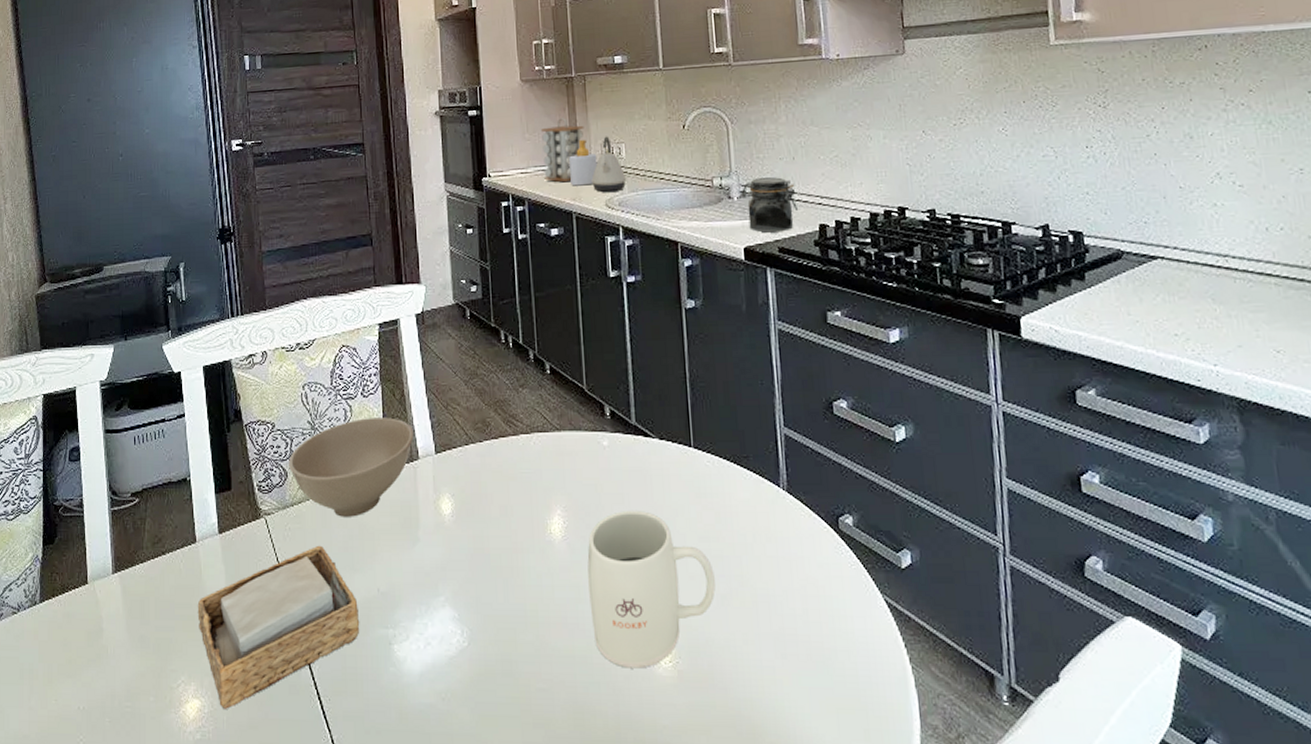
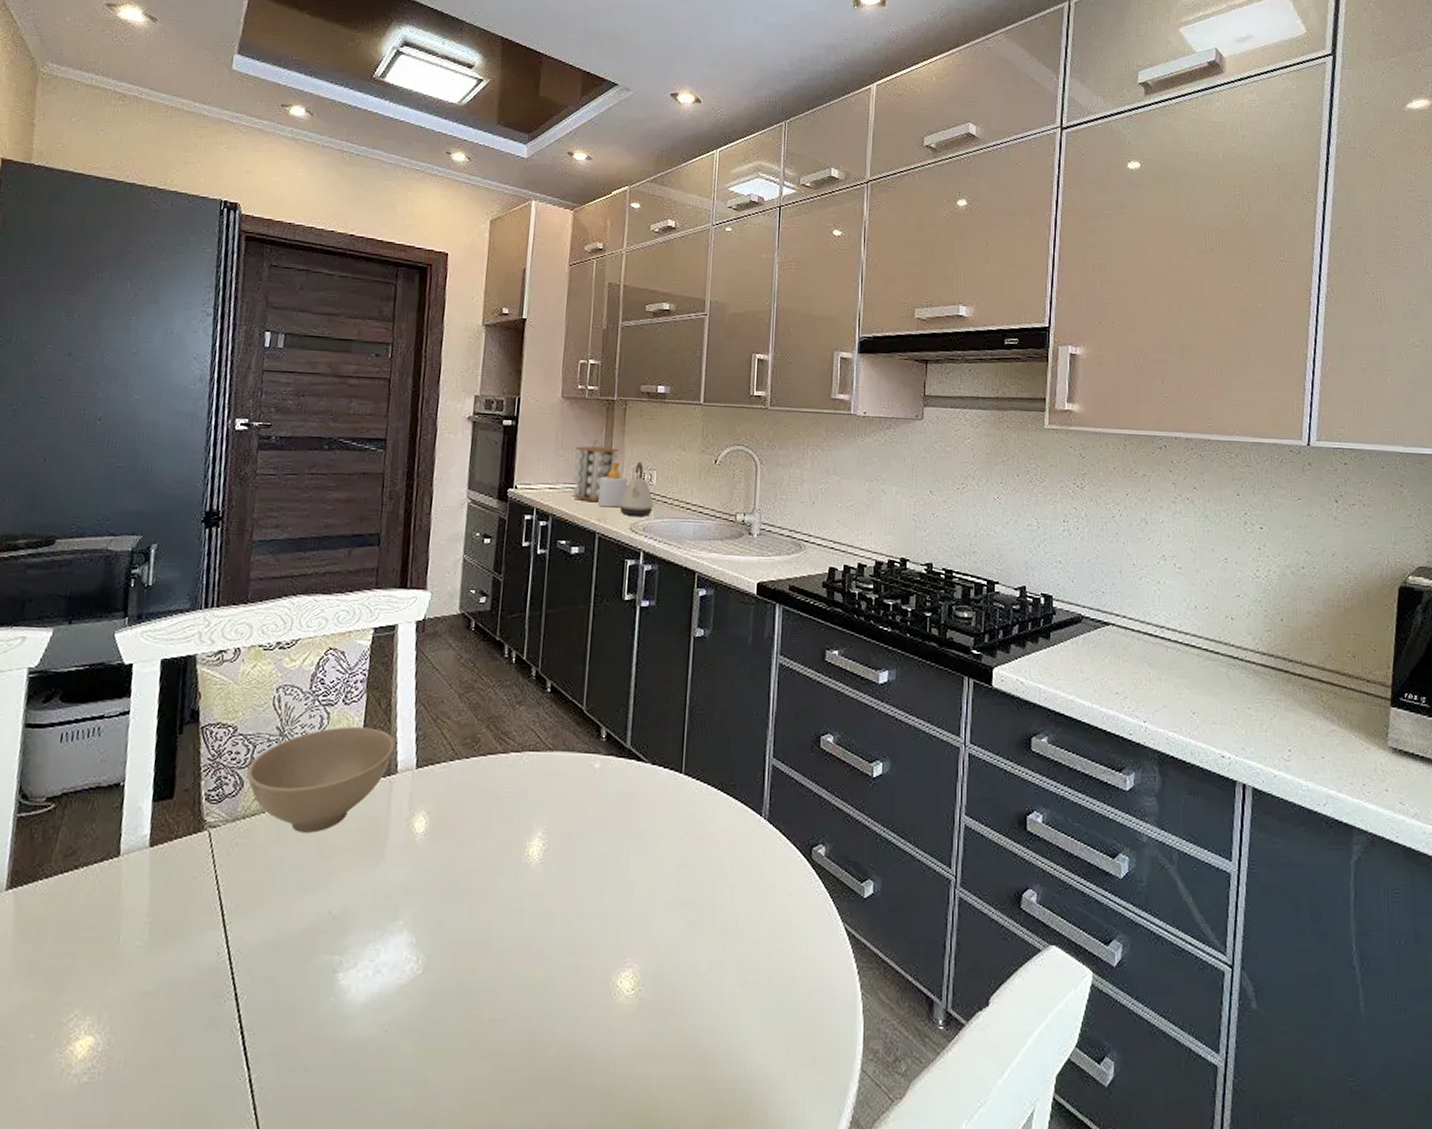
napkin holder: present [197,545,360,709] -> none [106,862,304,1047]
mug: present [587,511,716,669] -> none [558,835,688,997]
jar: present [741,177,798,233] -> none [761,518,812,571]

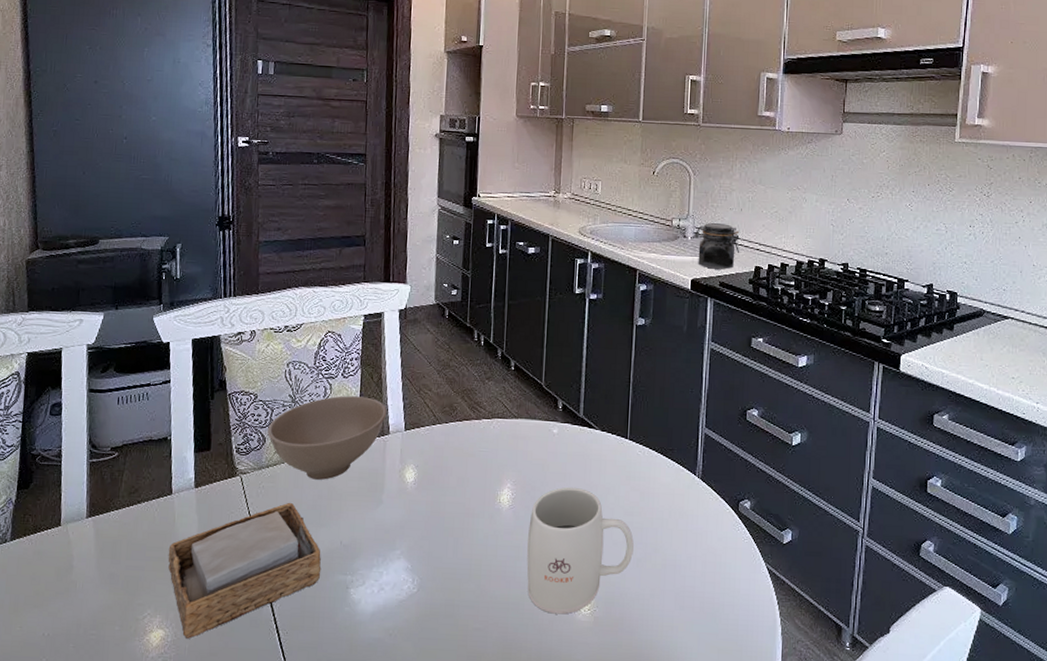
napkin holder: none [106,862,304,1047] -> present [168,502,322,639]
mug: none [558,835,688,997] -> present [526,487,634,615]
spice rack: present [572,438,619,503] -> none [528,153,568,209]
soap bottle: present [598,461,628,508] -> none [551,173,576,214]
kettle: present [619,461,654,516] -> none [569,173,600,221]
jar: none [761,518,812,571] -> present [694,223,740,270]

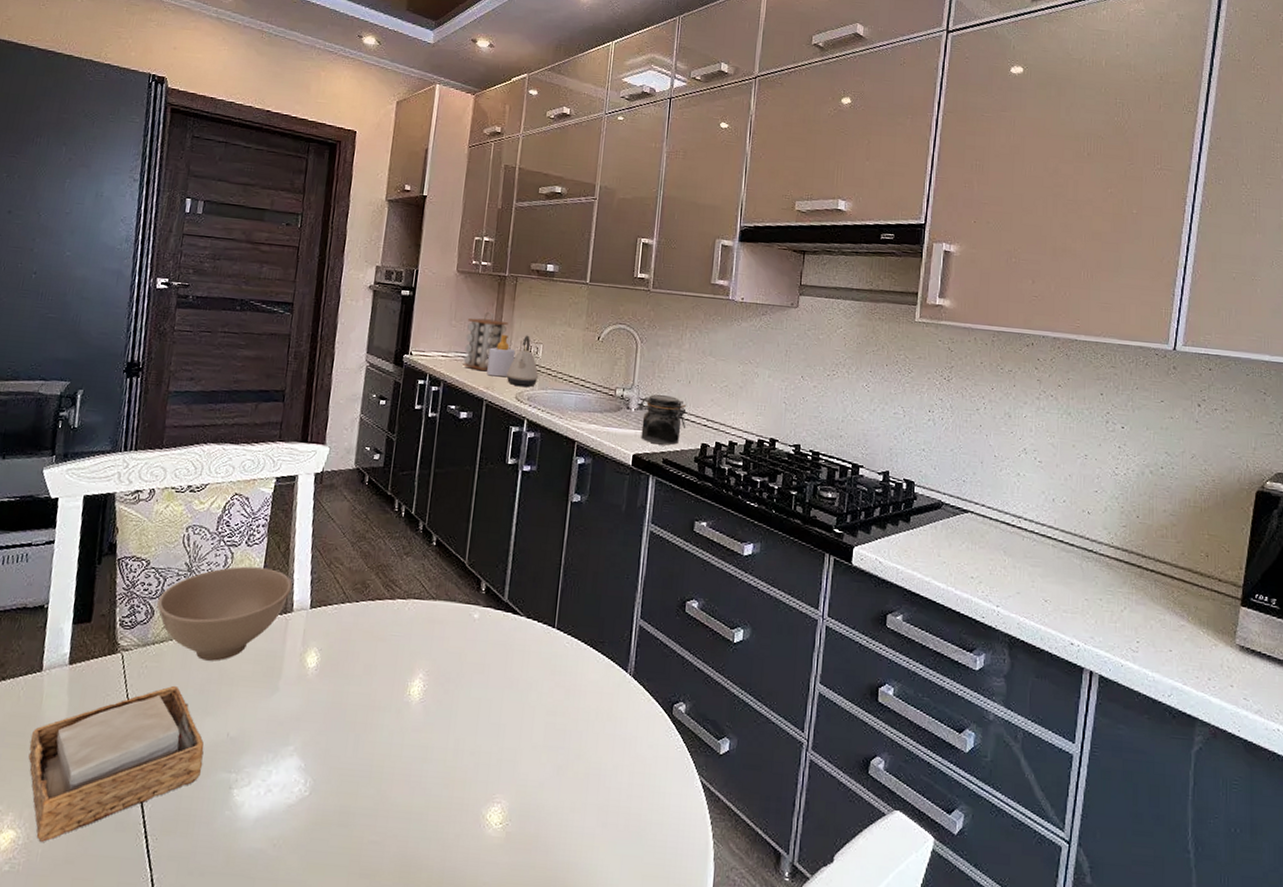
mug: present [526,487,634,615] -> none [433,680,556,828]
spice rack: none [528,153,568,209] -> present [463,311,508,372]
soap bottle: none [551,173,576,214] -> present [487,334,516,378]
kettle: none [569,173,600,221] -> present [506,335,539,387]

